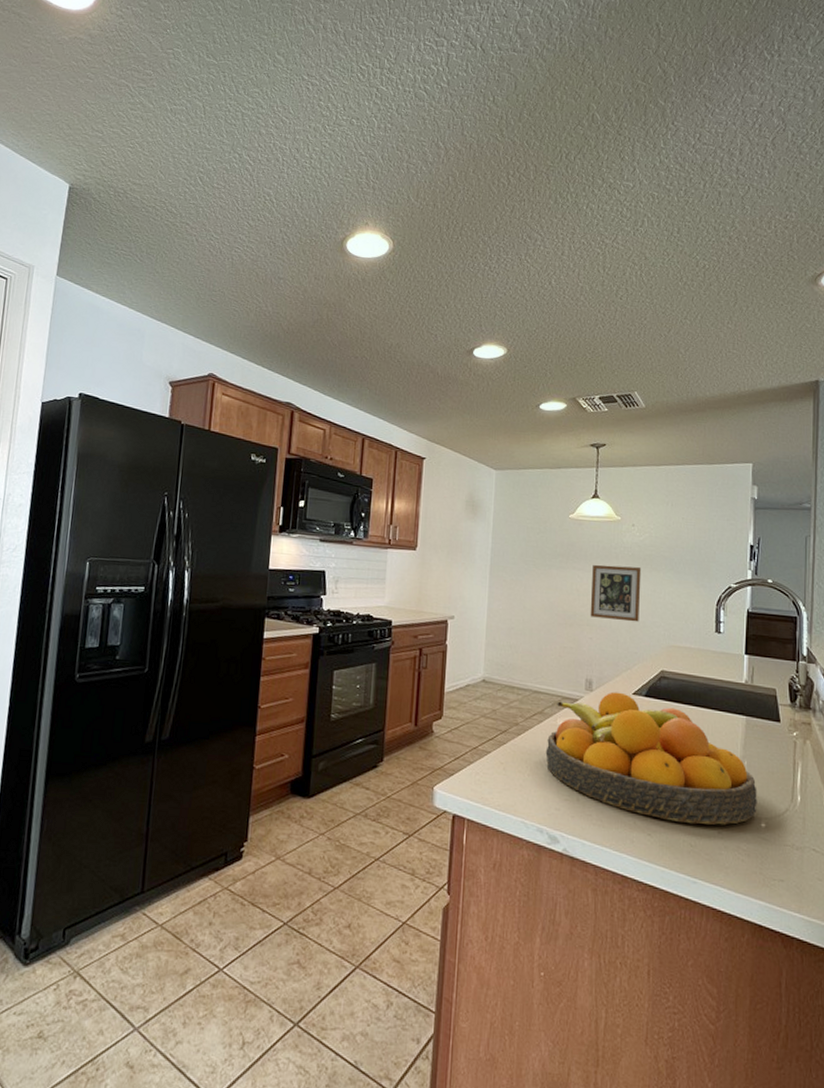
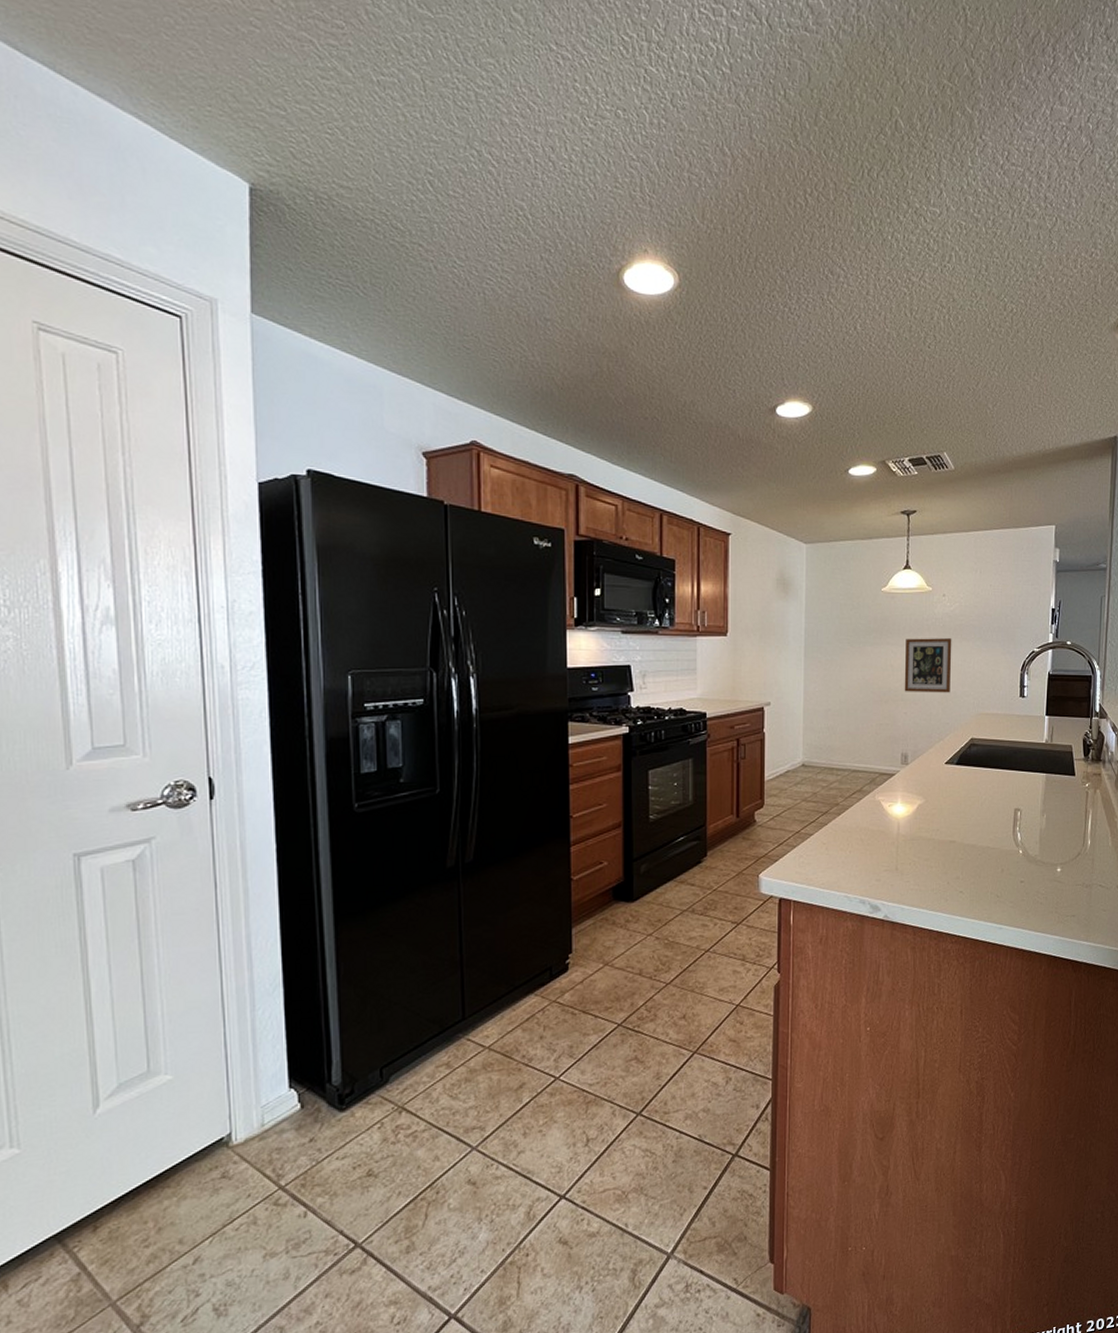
fruit bowl: present [545,691,757,826] -> none [865,763,1055,877]

